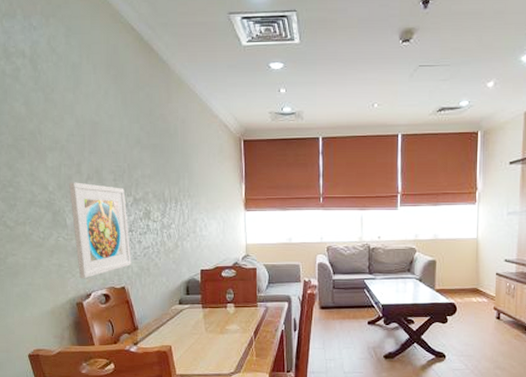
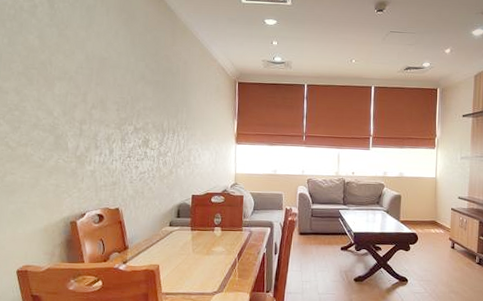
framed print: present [69,182,132,279] -> none [73,109,128,200]

